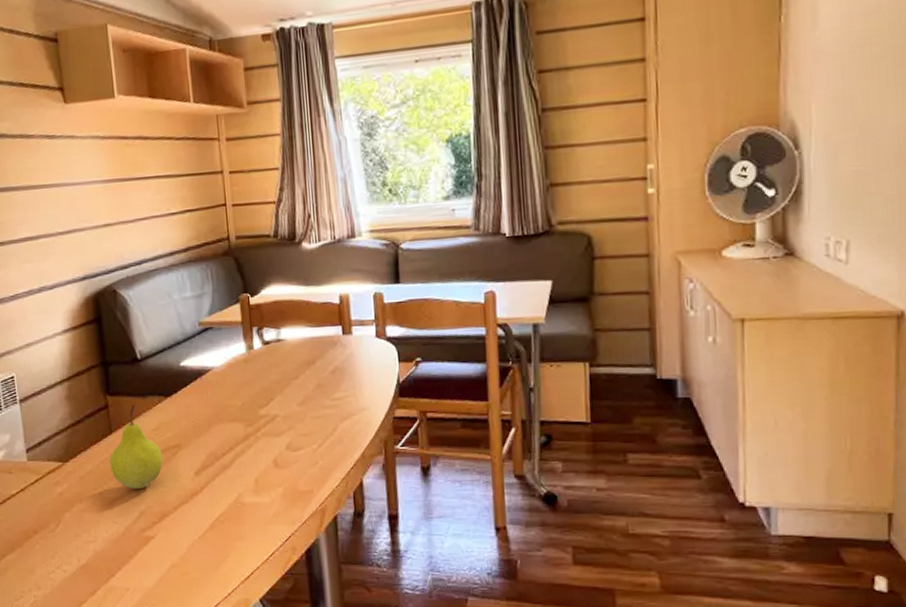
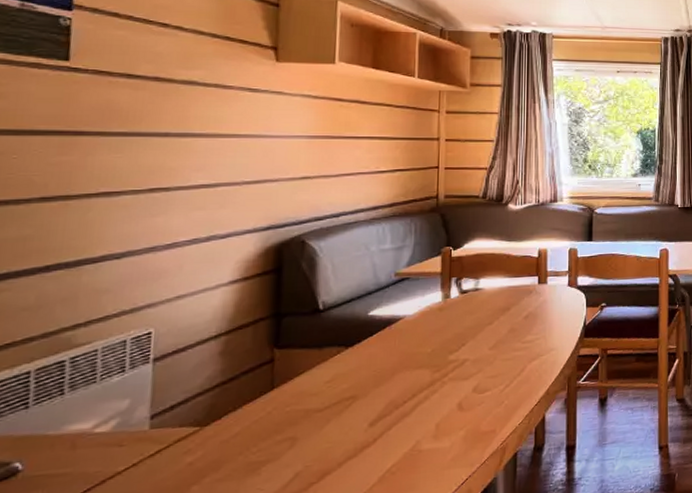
fruit: present [109,405,163,490] -> none [264,357,333,449]

